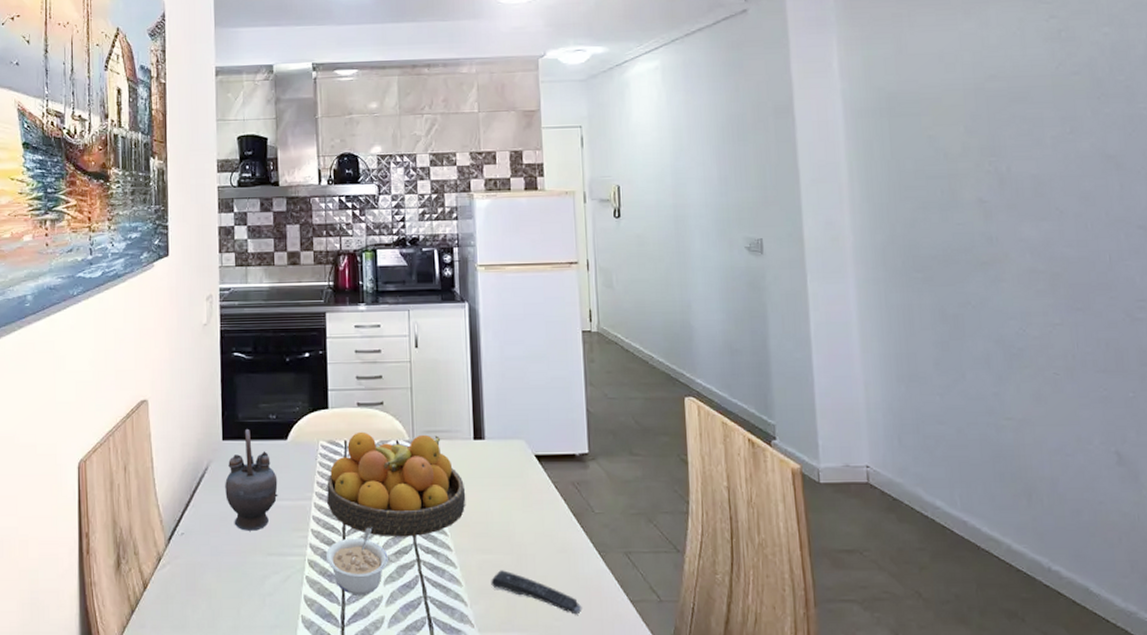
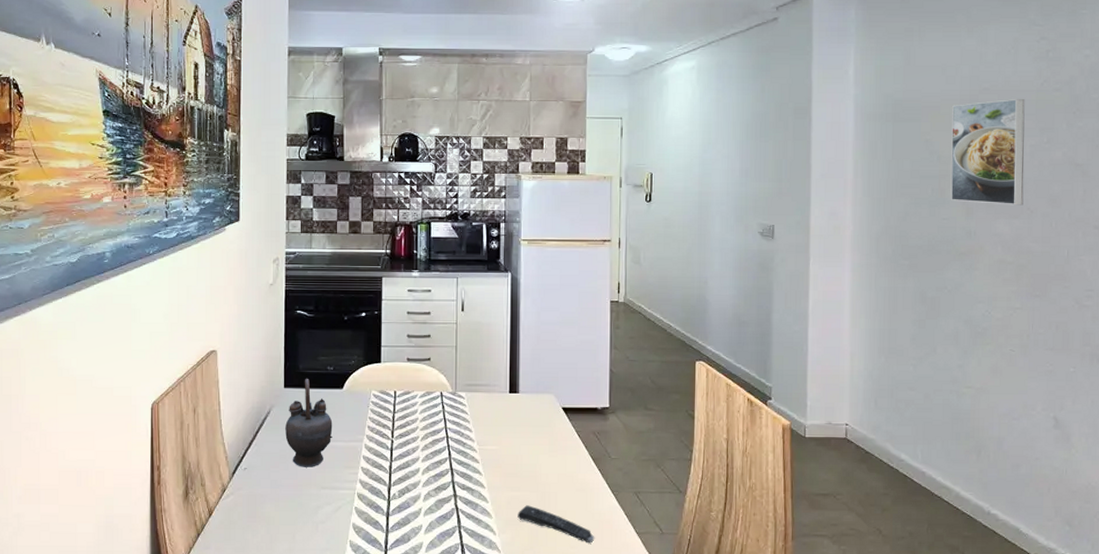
legume: present [325,527,388,595] -> none [373,466,428,524]
fruit bowl: present [327,431,466,537] -> none [377,383,500,476]
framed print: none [955,84,1051,206] -> present [950,98,1025,205]

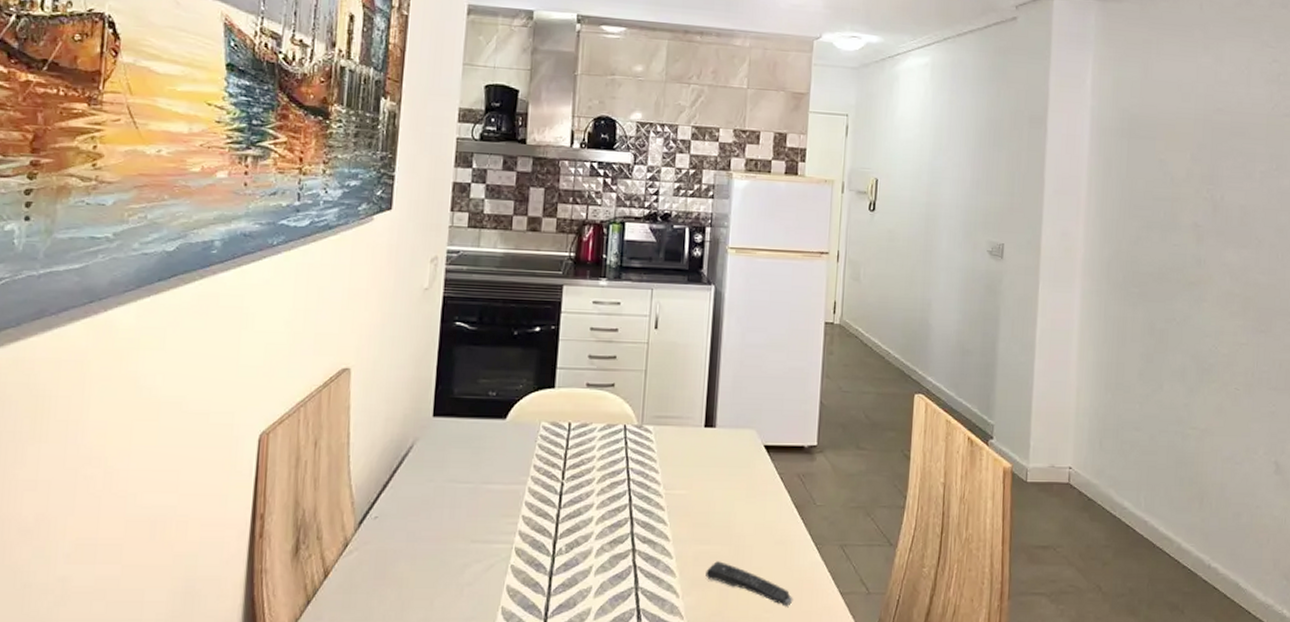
teapot: present [285,379,333,467] -> none [430,406,491,516]
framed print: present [950,98,1025,205] -> none [1182,121,1257,235]

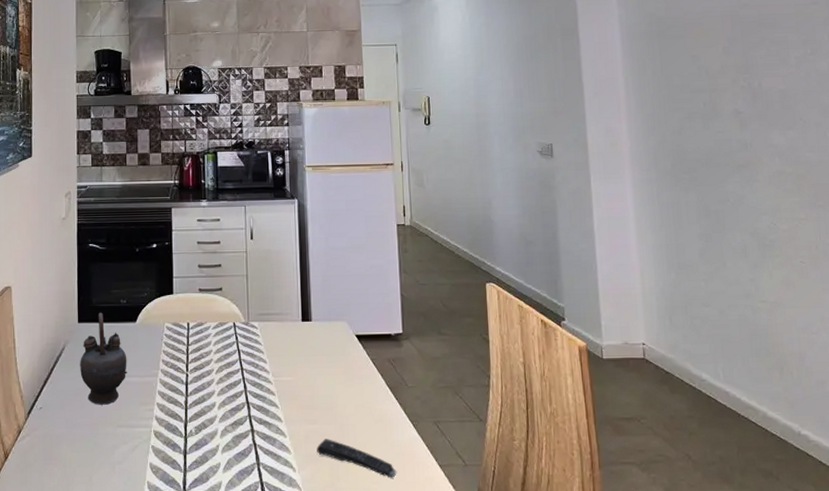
teapot: none [430,406,491,516] -> present [80,313,127,405]

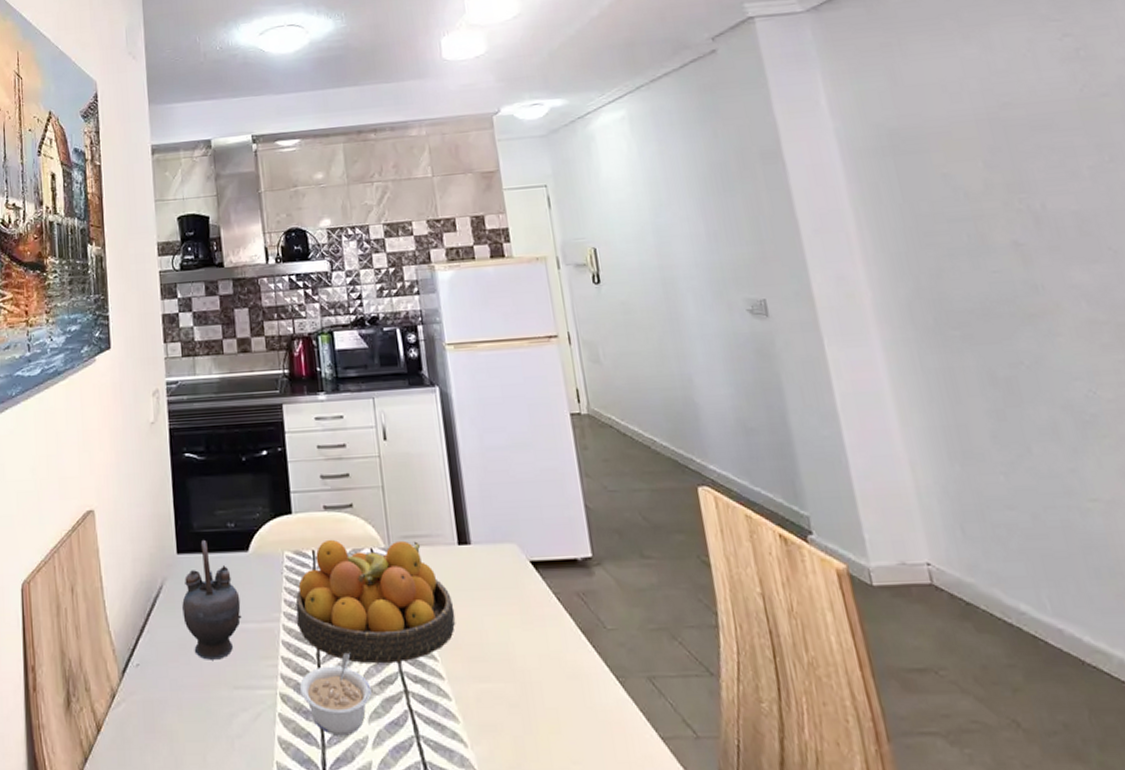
legume: none [169,401,226,463] -> present [299,652,372,736]
fruit bowl: none [171,314,295,410] -> present [295,539,455,664]
remote control: present [317,439,397,478] -> none [492,702,604,756]

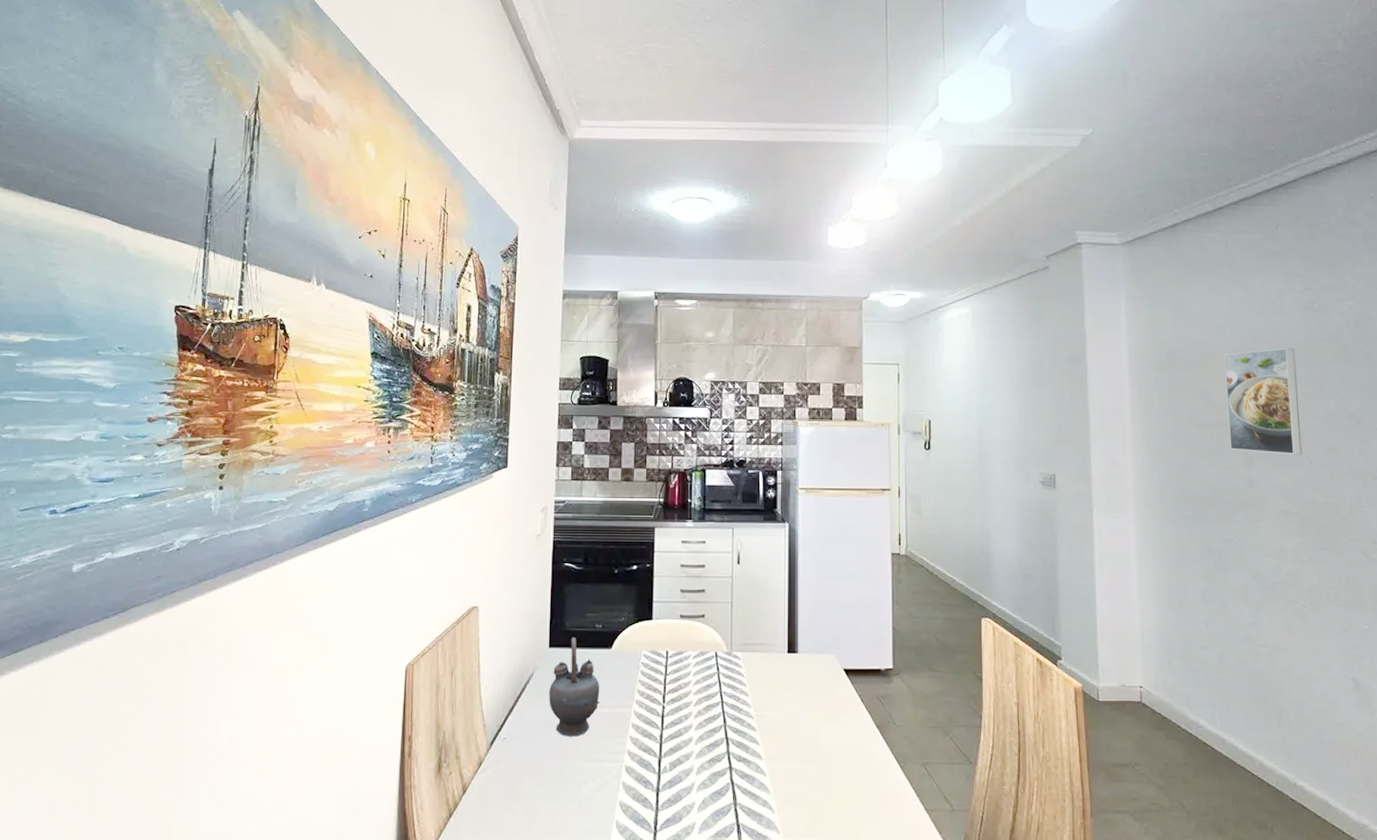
fruit bowl: present [295,539,455,664] -> none [647,642,778,746]
legume: present [299,652,372,736] -> none [642,735,702,802]
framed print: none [967,109,1101,248] -> present [1224,347,1302,455]

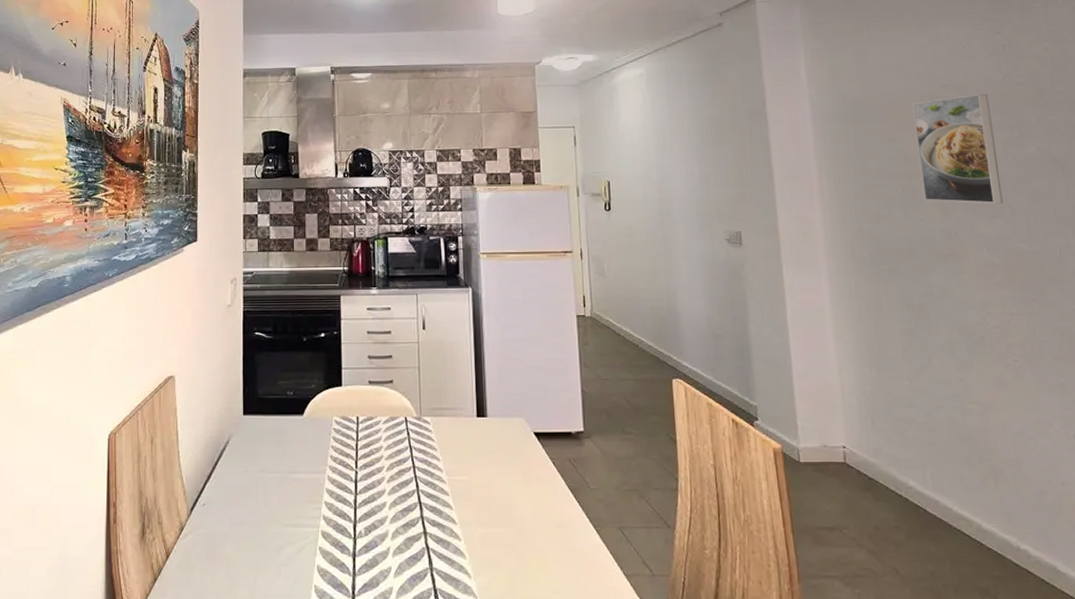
teapot: present [549,638,600,737] -> none [245,405,294,502]

